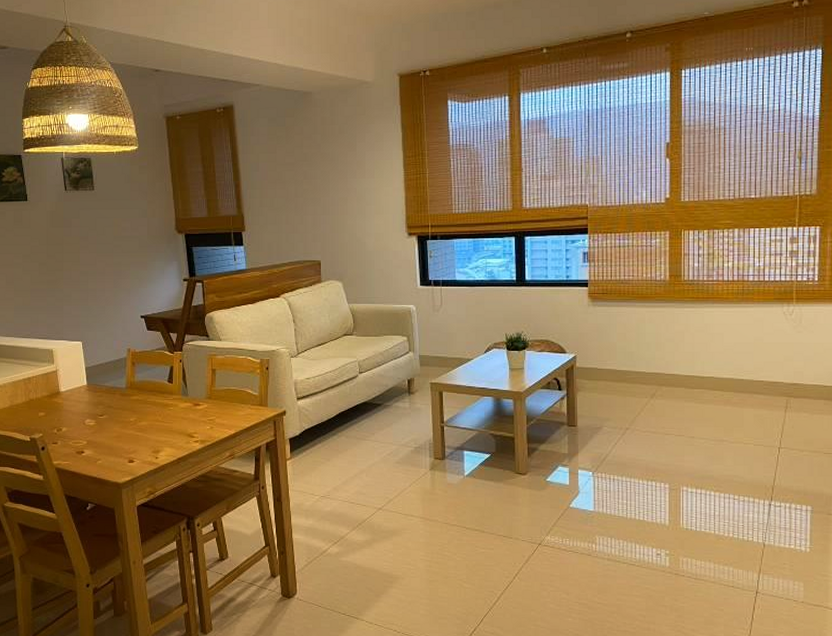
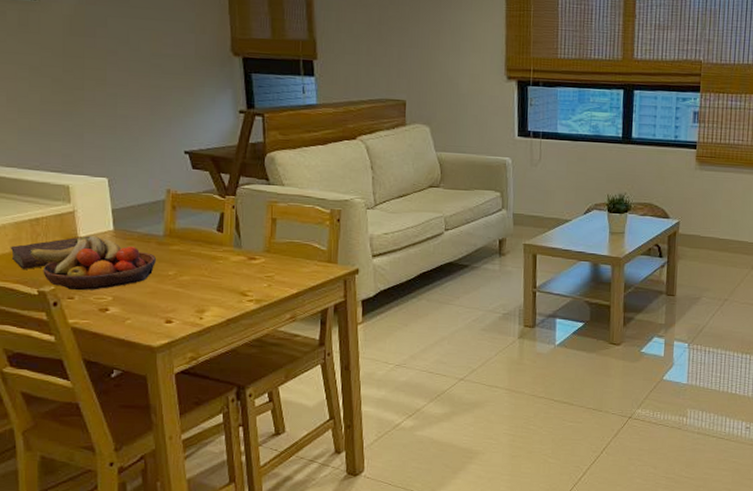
book: none [9,390,70,420] -> present [10,236,91,269]
fruit bowl: none [23,390,120,437] -> present [29,236,156,291]

